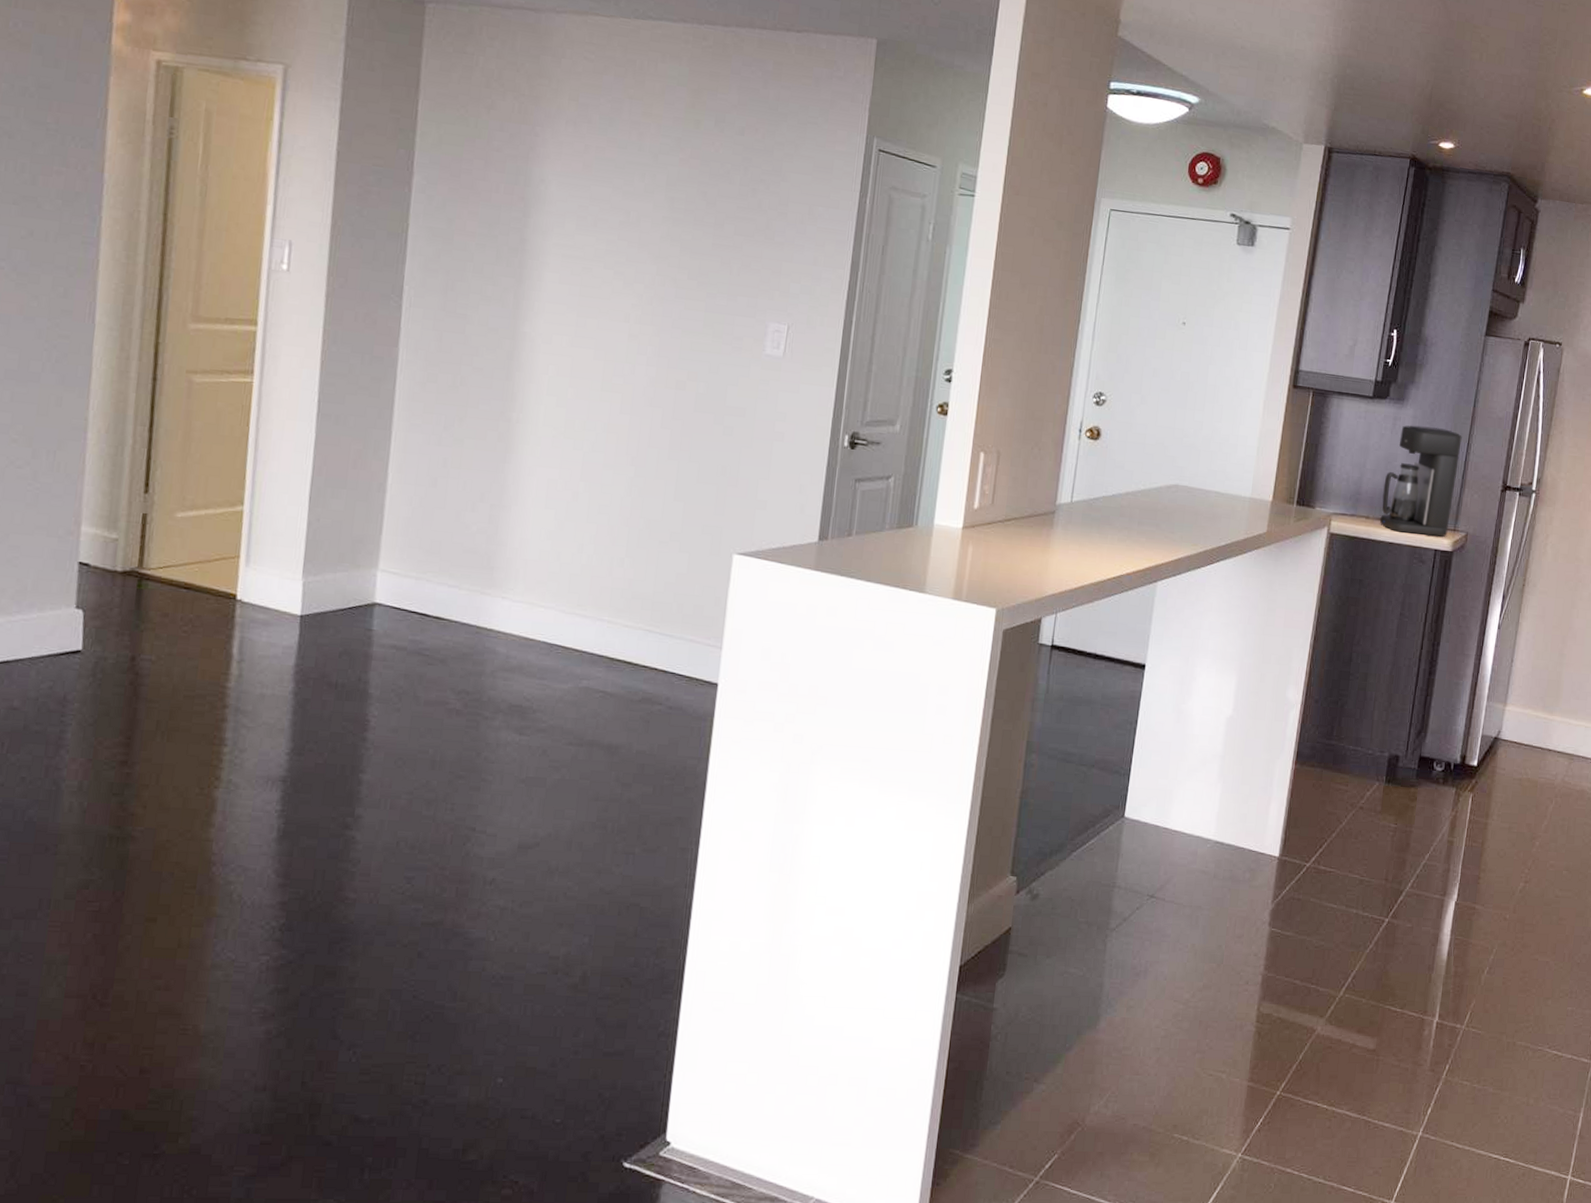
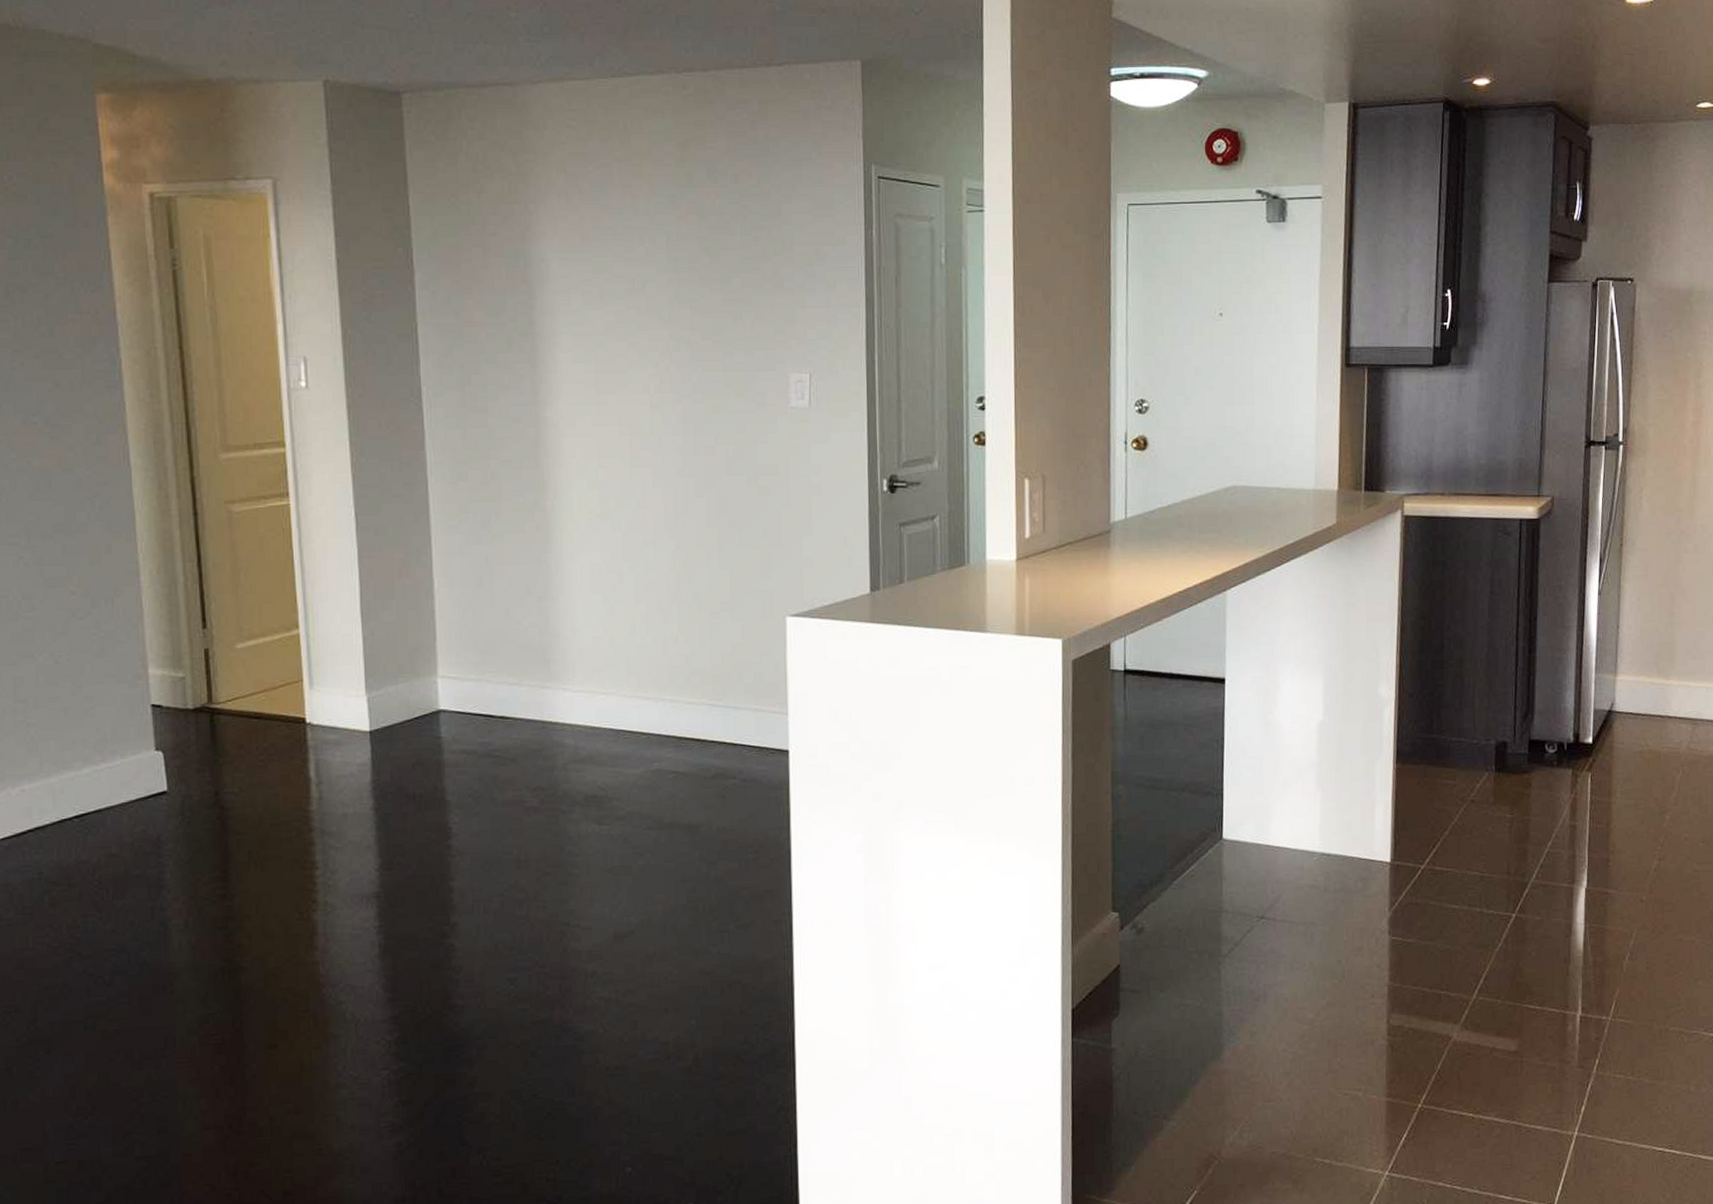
coffee maker: present [1379,425,1462,537] -> none [1456,389,1536,507]

